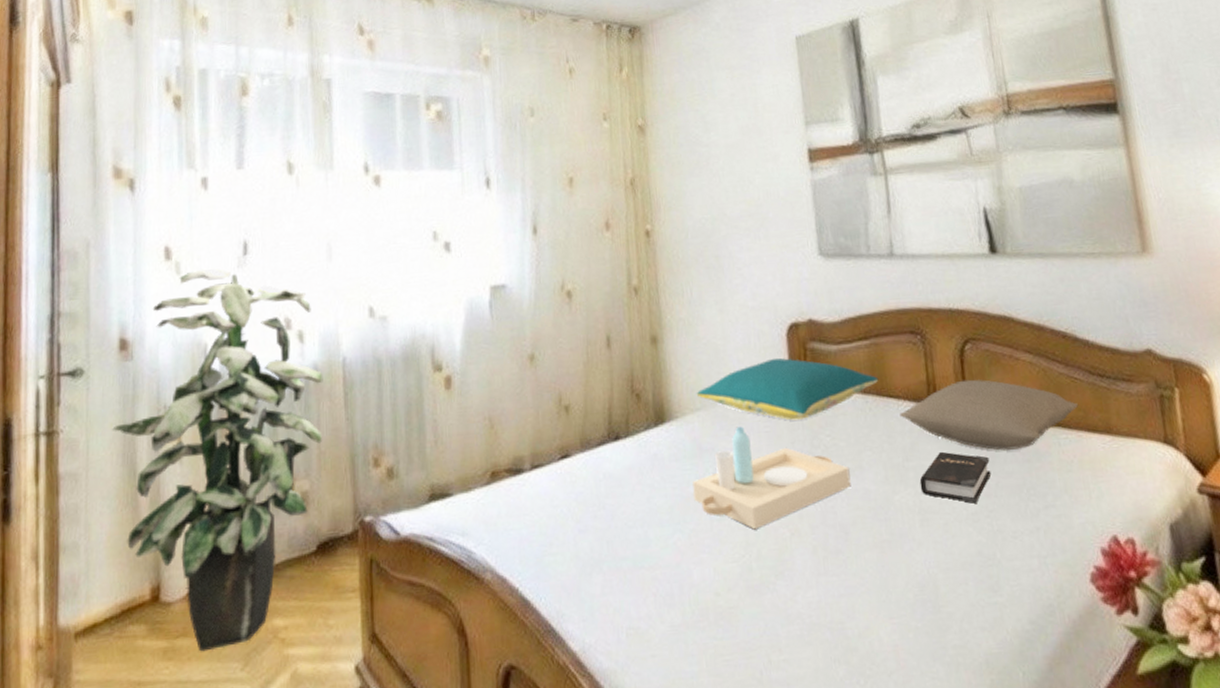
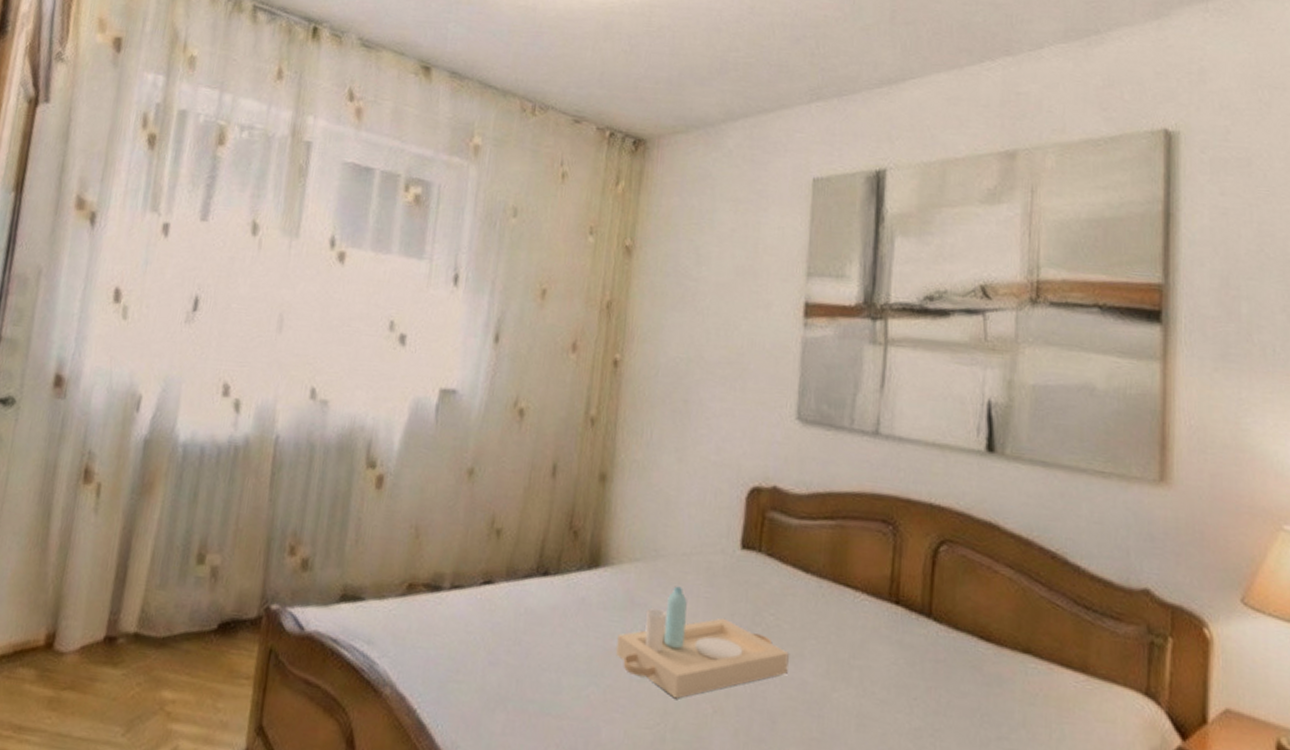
indoor plant: present [112,268,323,652] -> none [30,318,254,709]
pillow: present [696,358,879,420] -> none [637,521,838,592]
pillow: present [900,379,1079,451] -> none [854,583,1056,670]
hardback book: present [919,451,992,504] -> none [863,655,945,719]

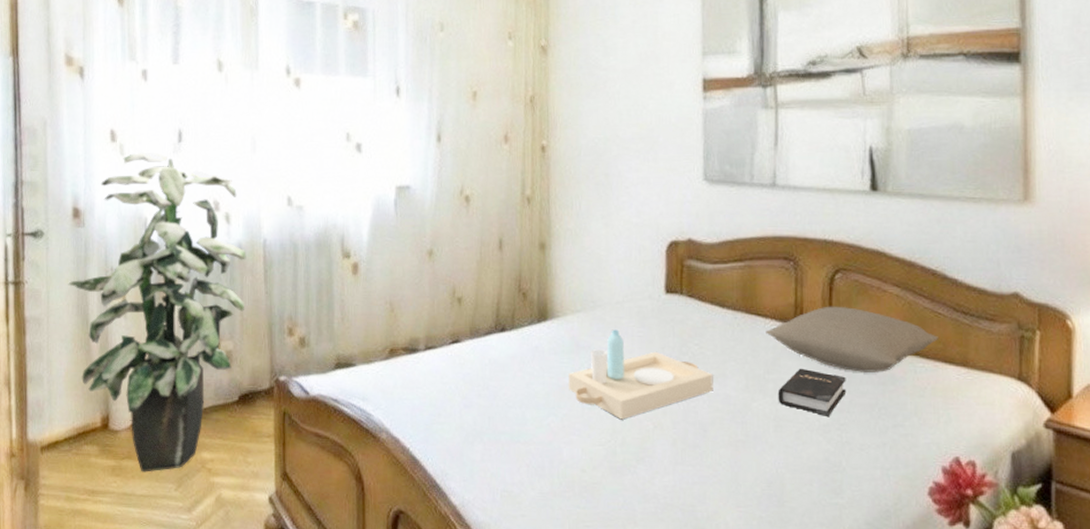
indoor plant: none [30,318,254,709] -> present [68,152,246,472]
pillow: none [854,583,1056,670] -> present [766,306,939,372]
hardback book: none [863,655,945,719] -> present [778,368,847,416]

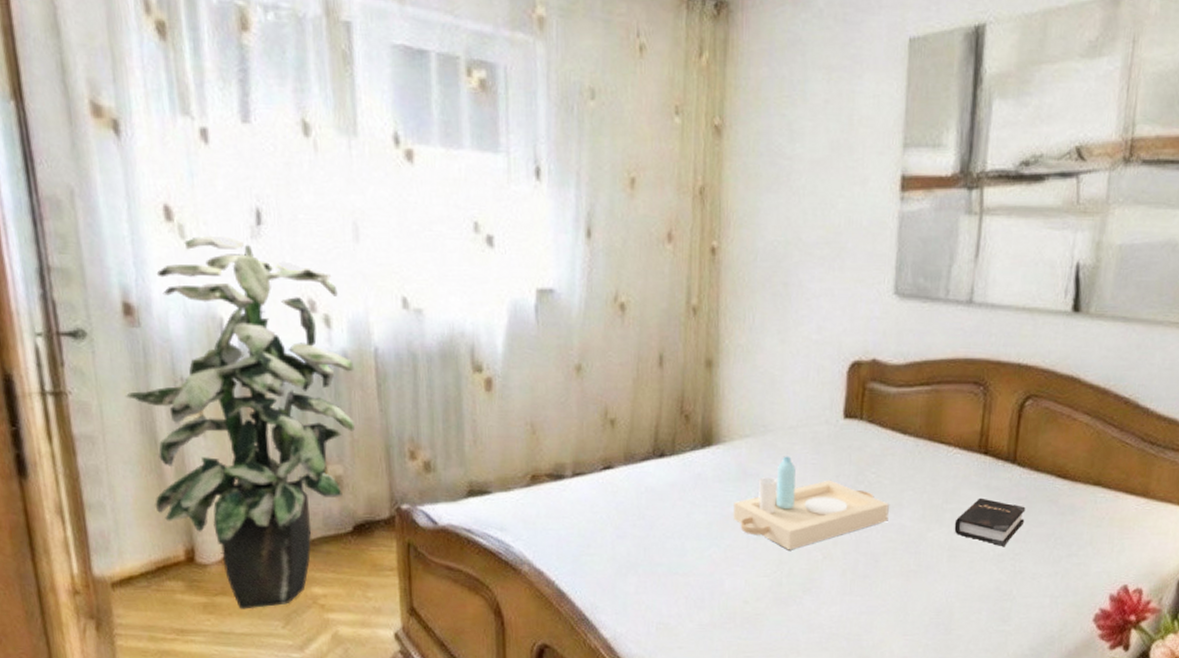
pillow: present [766,306,939,372] -> none [948,434,1124,502]

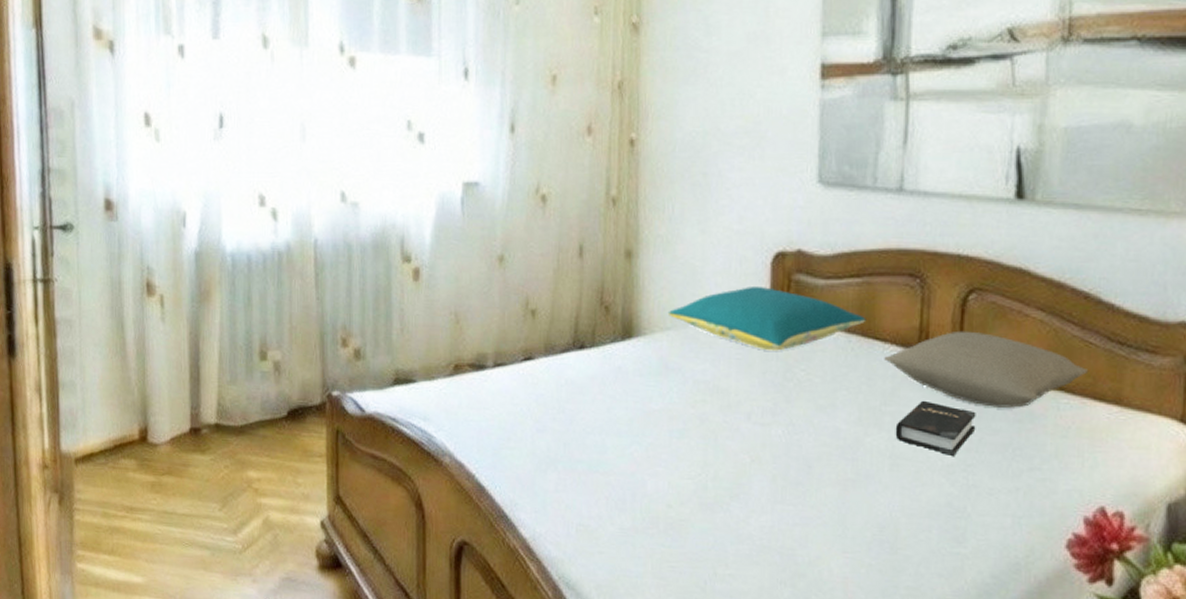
indoor plant: present [126,235,355,609] -> none [101,138,295,490]
serving tray: present [733,456,889,550] -> none [655,350,821,452]
pillow: none [747,395,933,456] -> present [667,287,866,351]
pillow: none [948,434,1124,502] -> present [884,330,1089,408]

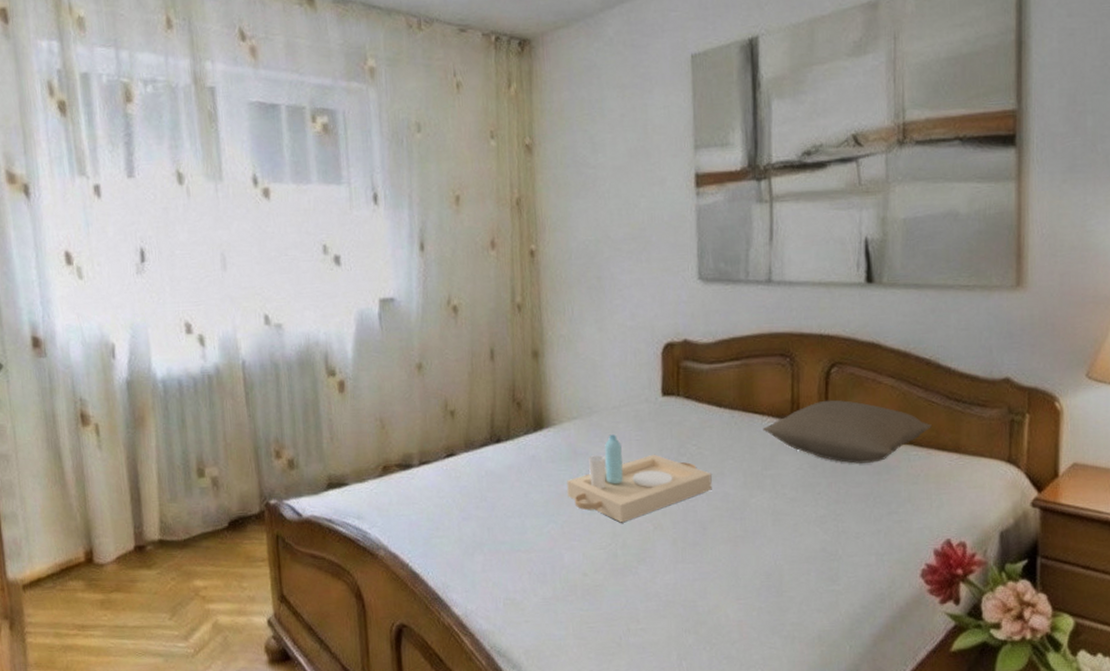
serving tray: none [655,350,821,452] -> present [567,434,712,523]
pillow: present [667,287,866,351] -> none [573,375,746,431]
hardback book: present [895,400,976,456] -> none [775,462,843,508]

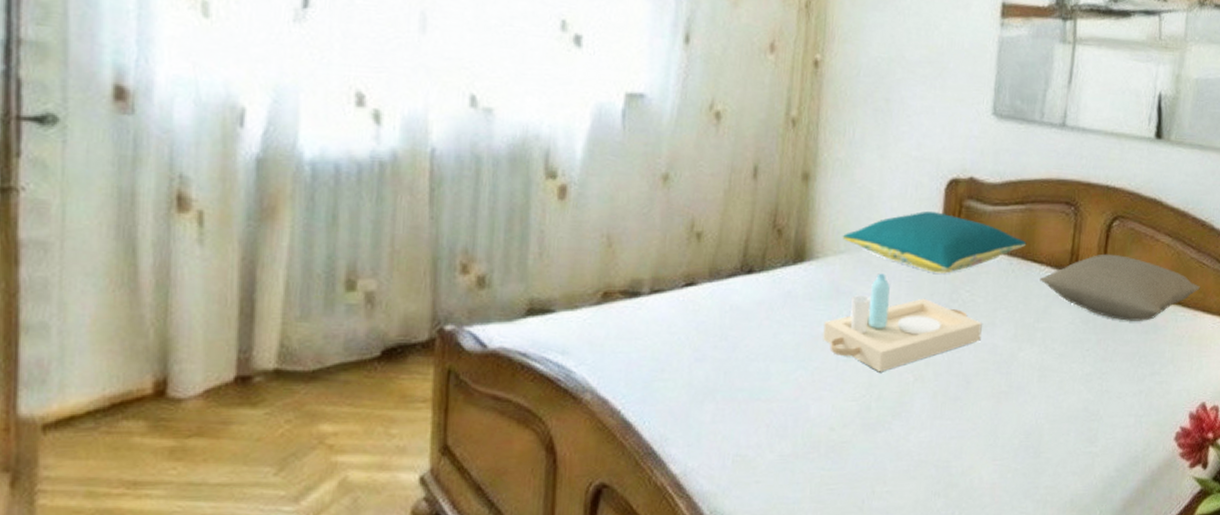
pillow: none [573,375,746,431] -> present [842,211,1027,273]

